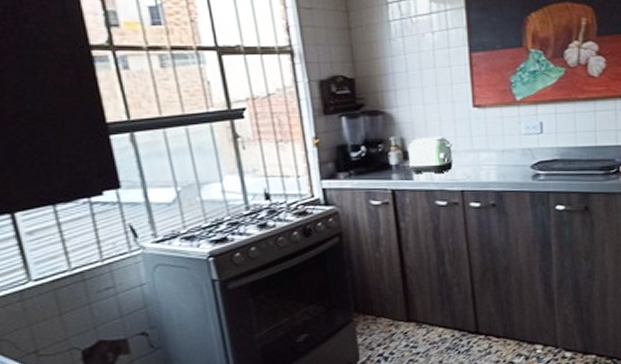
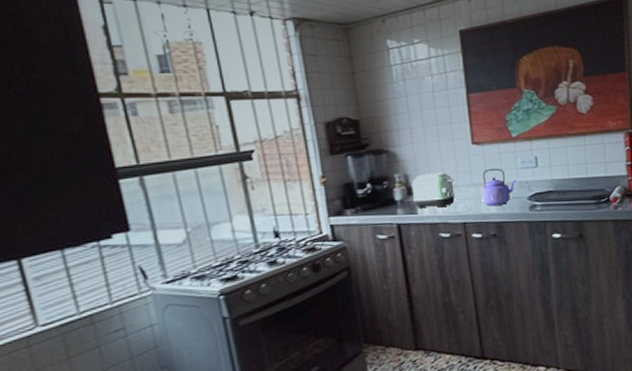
kettle: none [482,133,520,174] -> present [482,168,517,207]

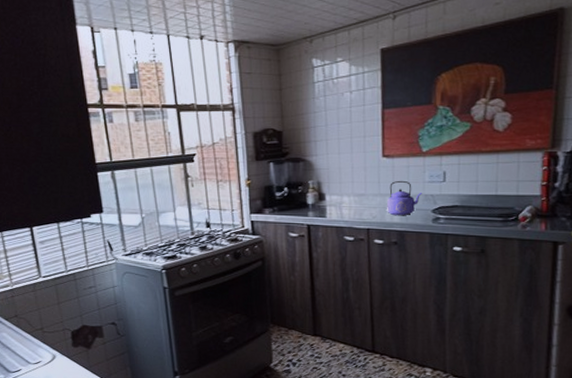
toaster: present [411,172,455,209] -> none [323,181,363,214]

